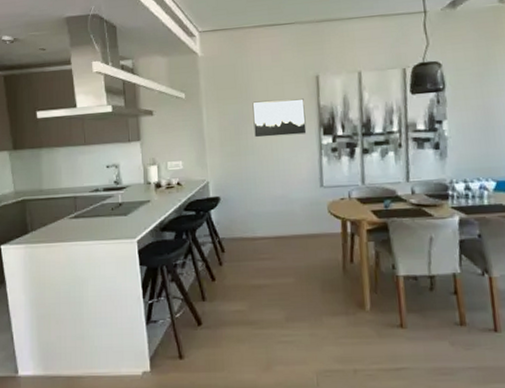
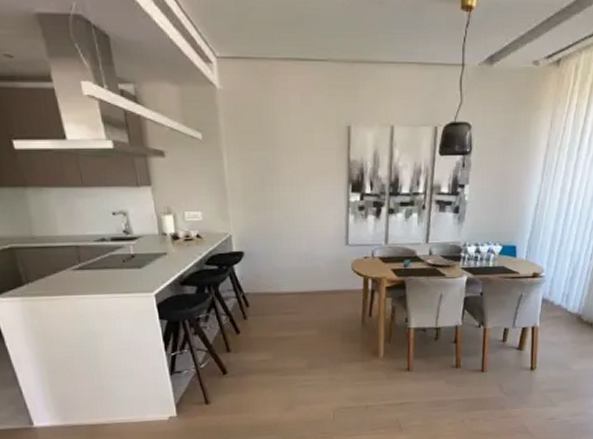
wall art: present [252,98,307,138] -> none [279,150,335,191]

